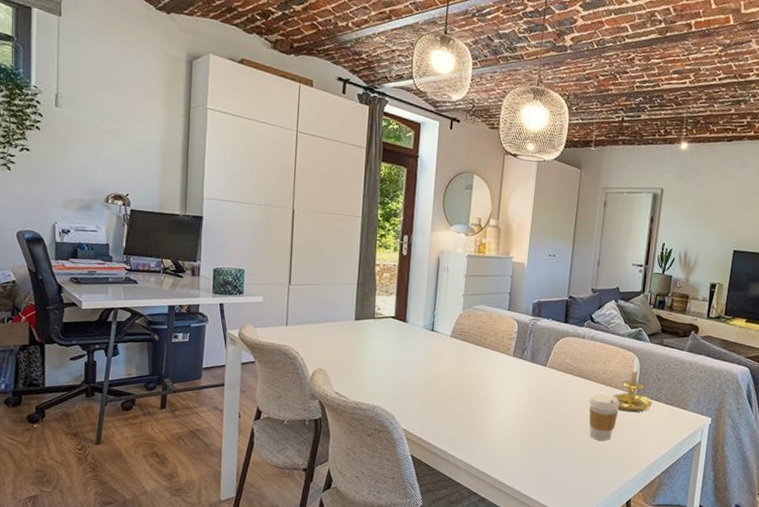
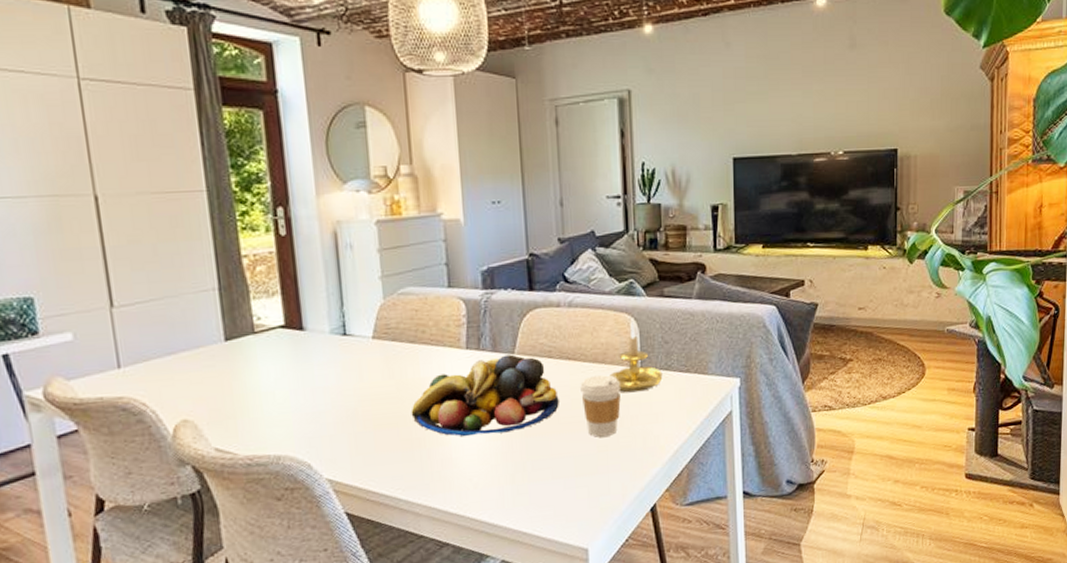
fruit bowl: none [467,366,573,423] -> present [411,354,559,437]

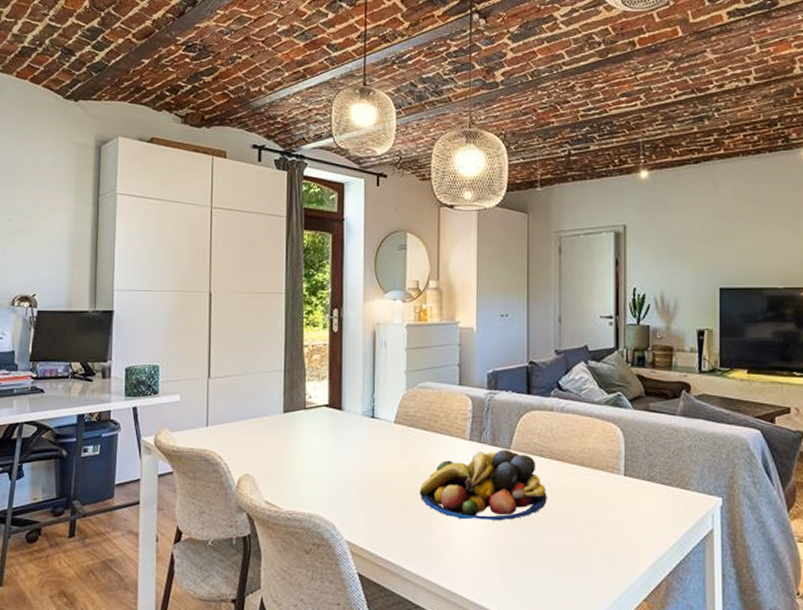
coffee cup: present [580,375,621,437] -> none [567,478,604,537]
candle holder: present [609,321,663,393] -> none [594,430,645,499]

